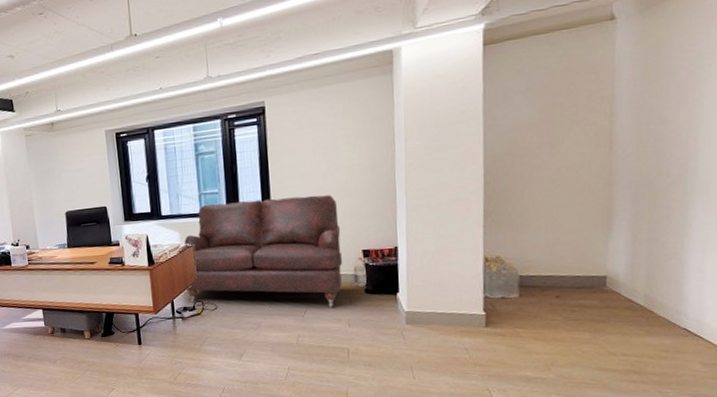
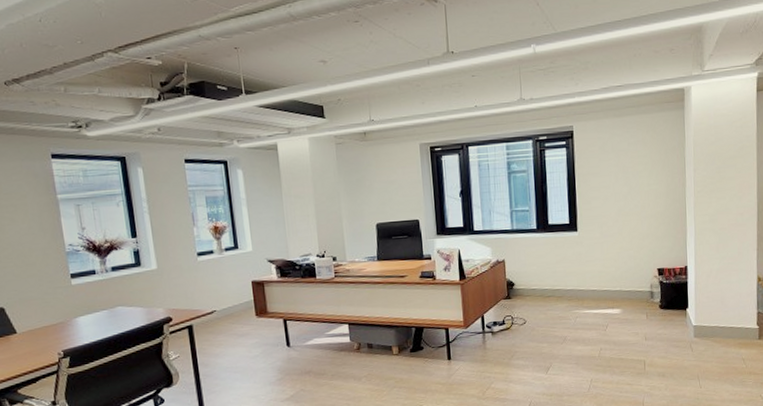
sofa: present [184,195,343,307] -> none [494,216,641,322]

